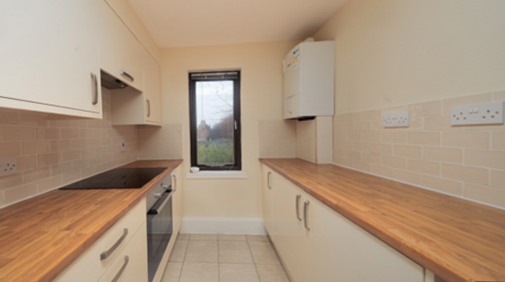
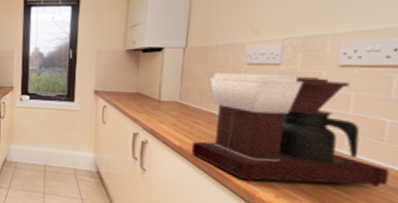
coffee maker: none [346,135,495,231] -> present [191,73,390,188]

